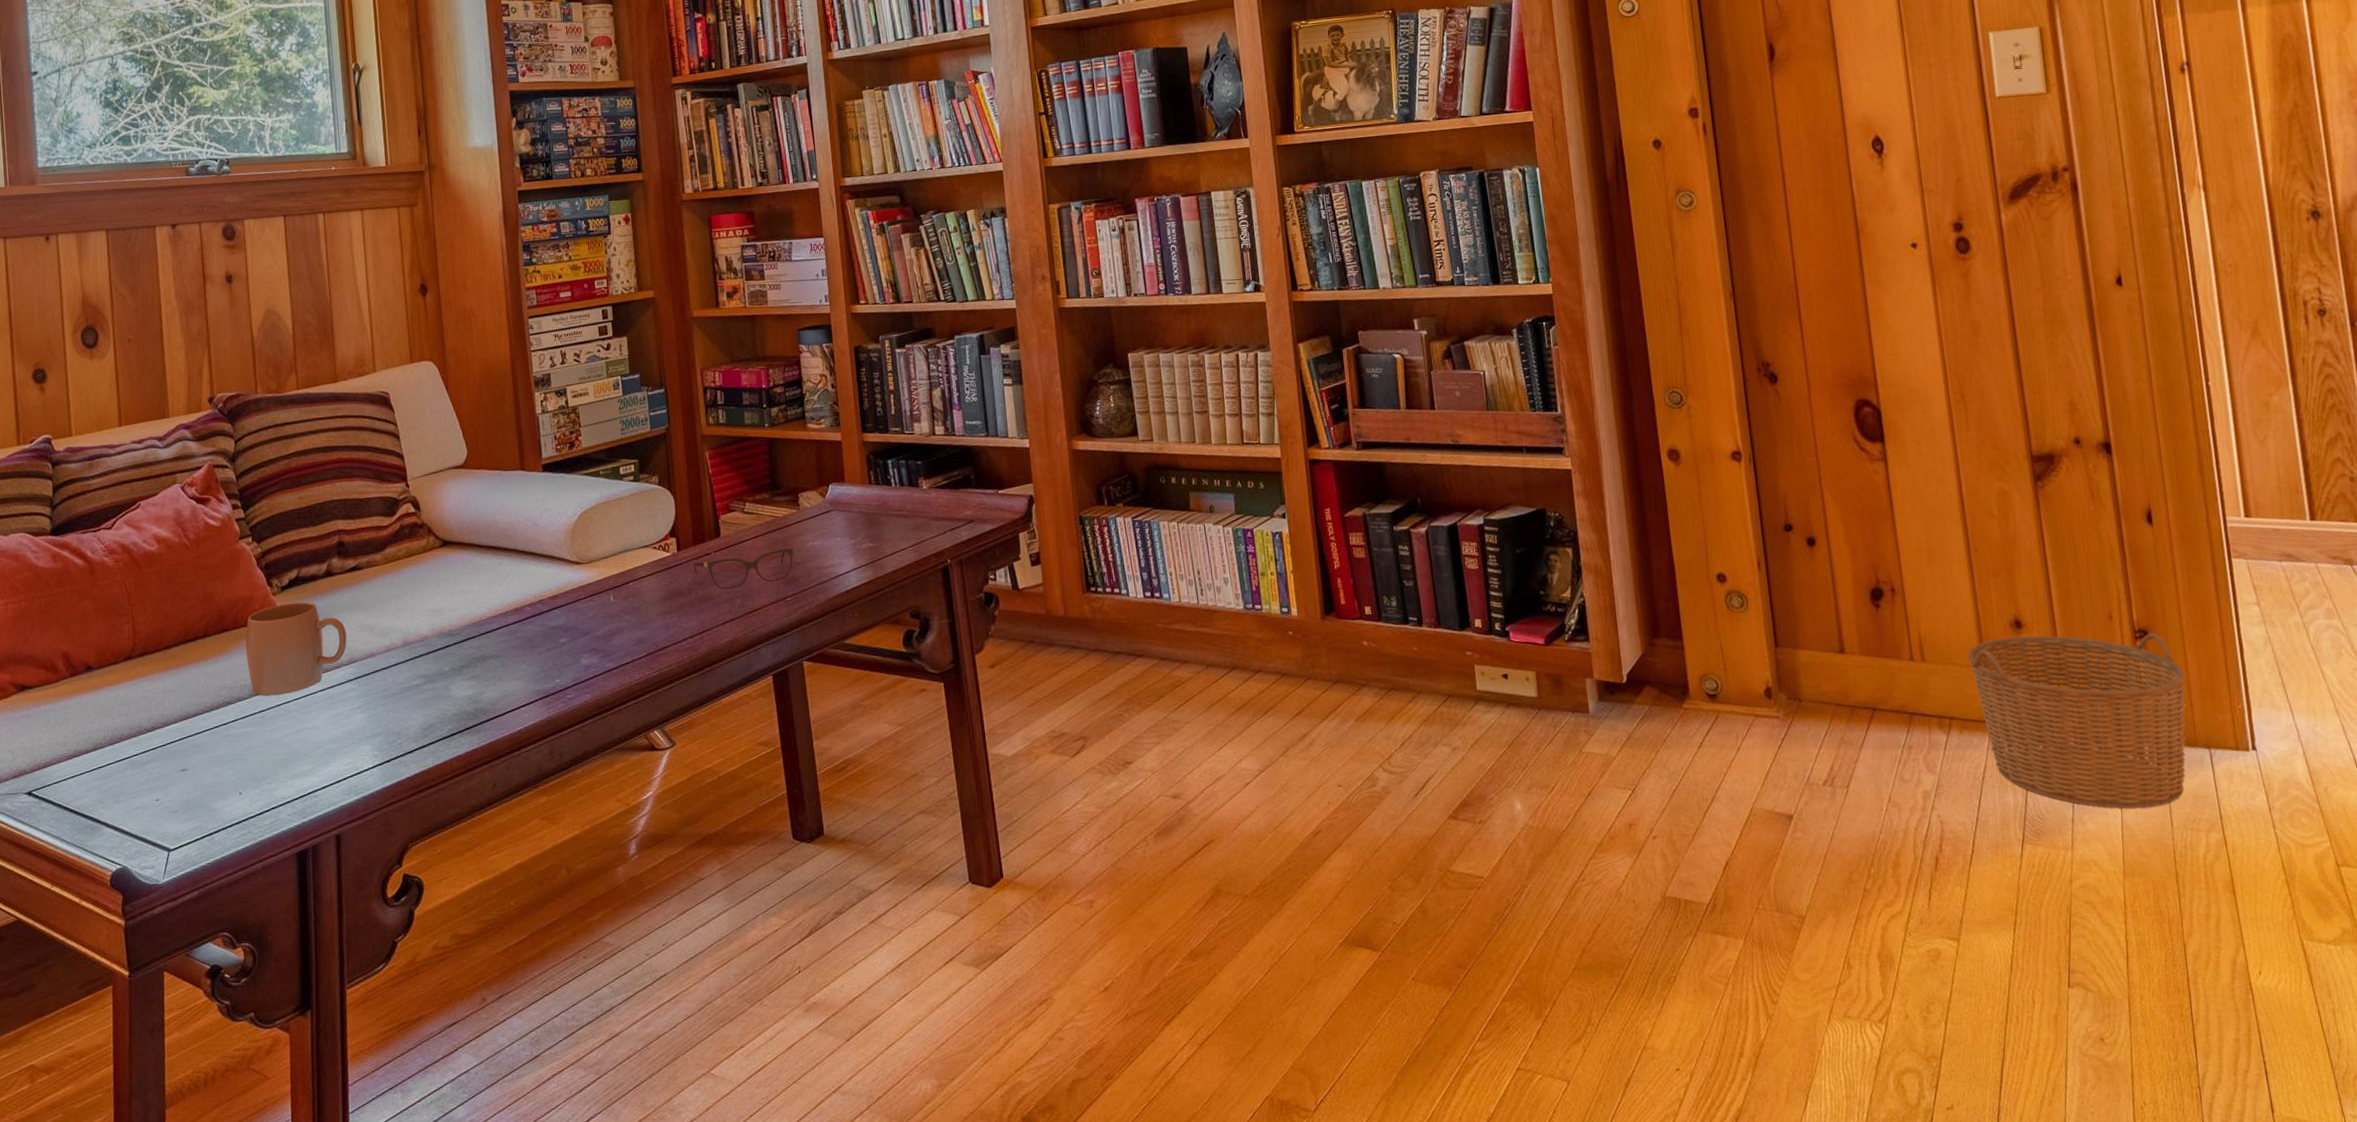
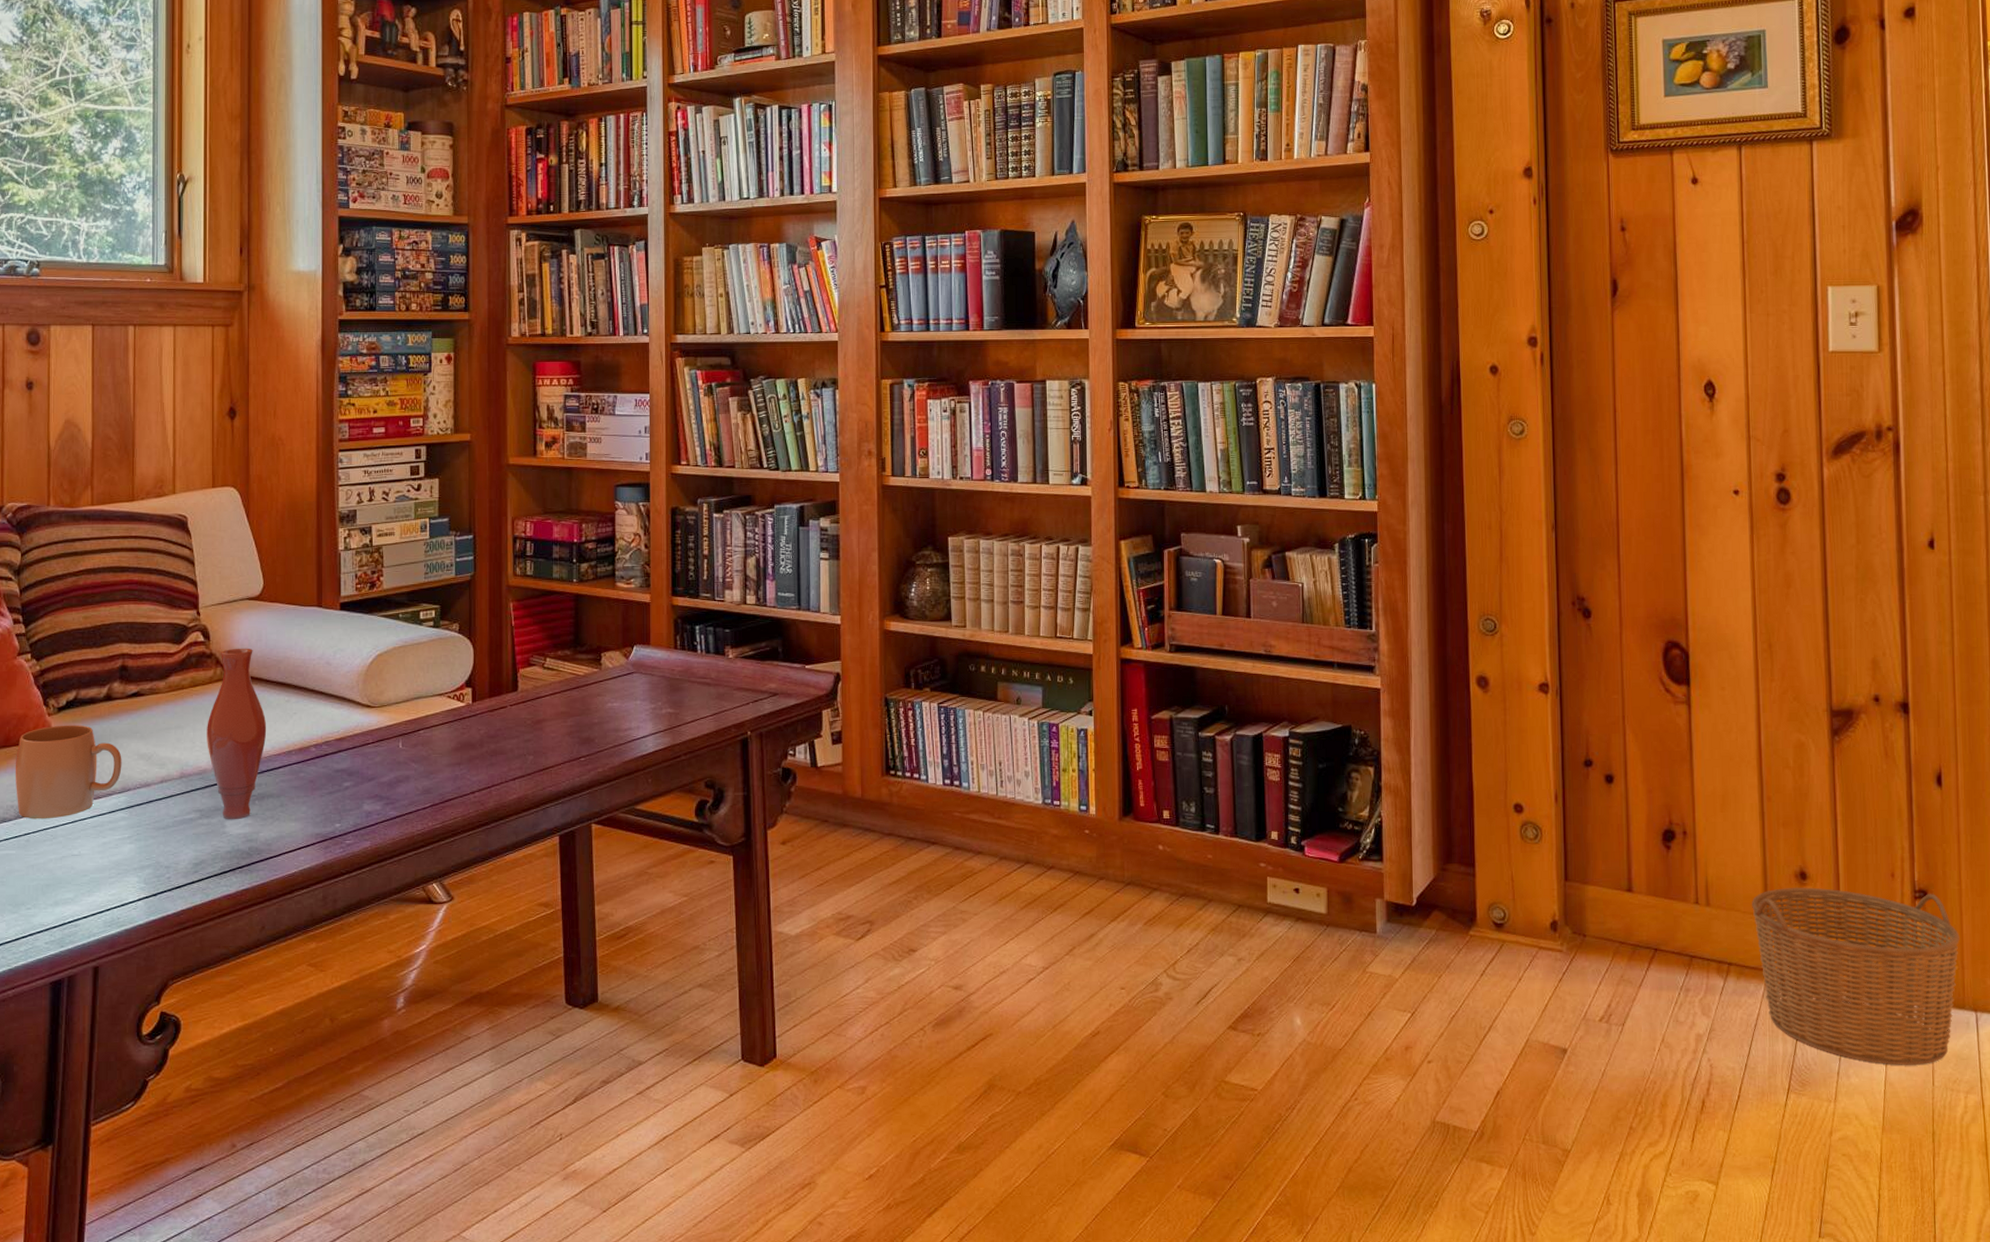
vase: none [424,515,483,684] -> present [207,648,267,820]
spectacles: present [693,548,794,590] -> none [488,707,592,745]

